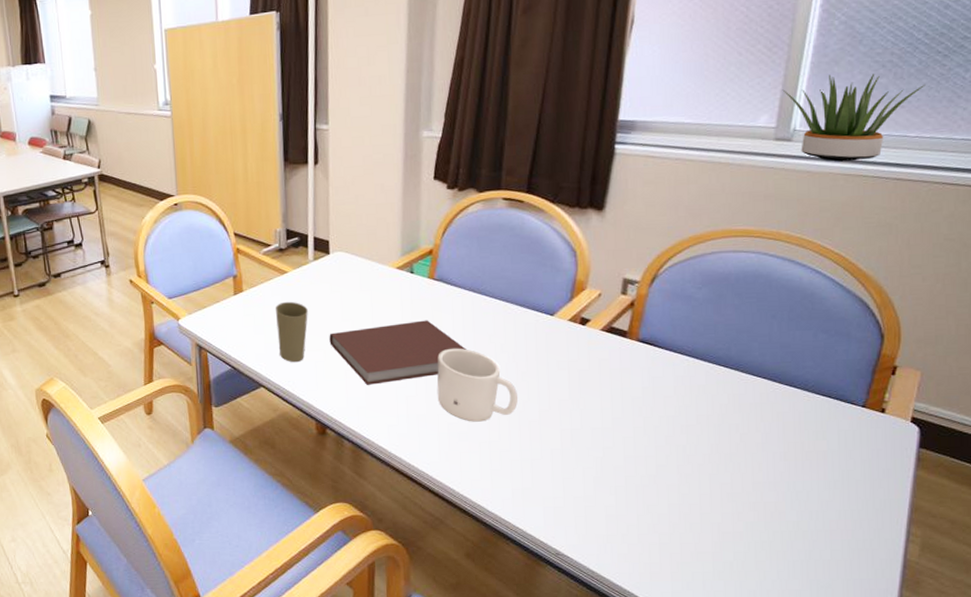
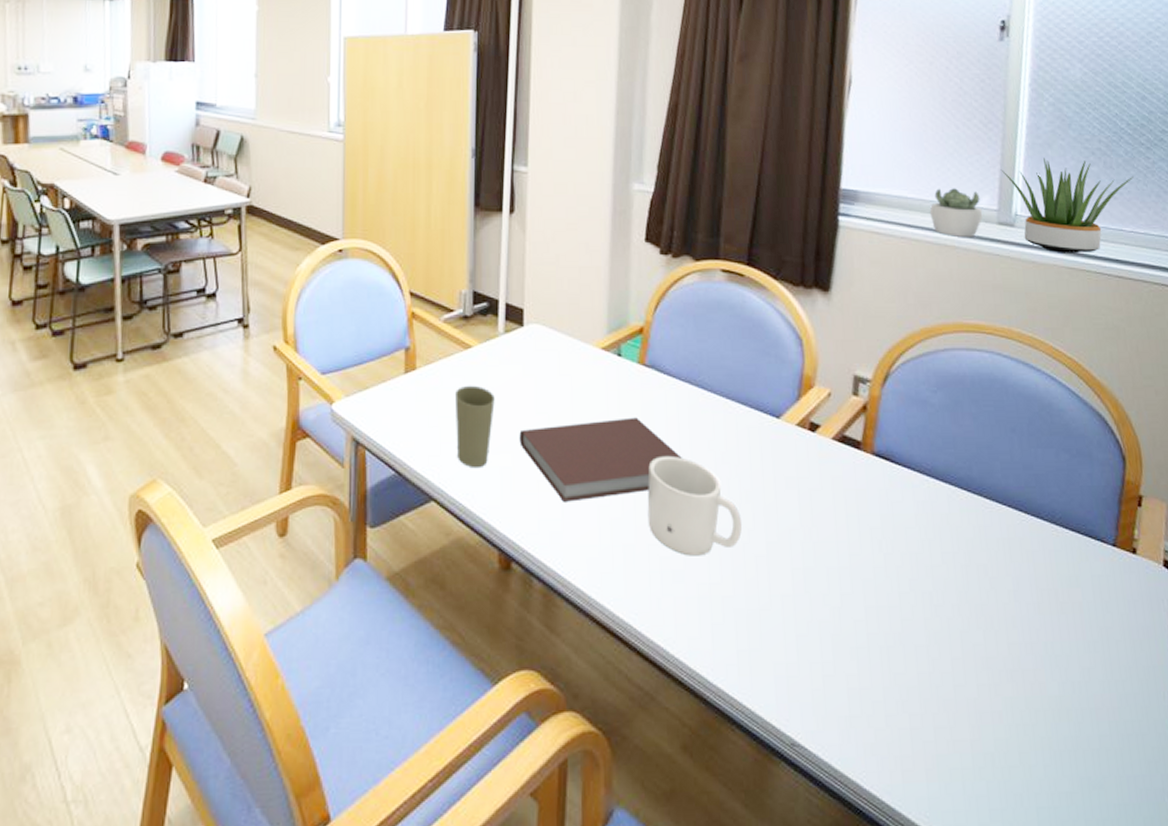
succulent plant: none [705,111,760,155] -> present [929,188,983,237]

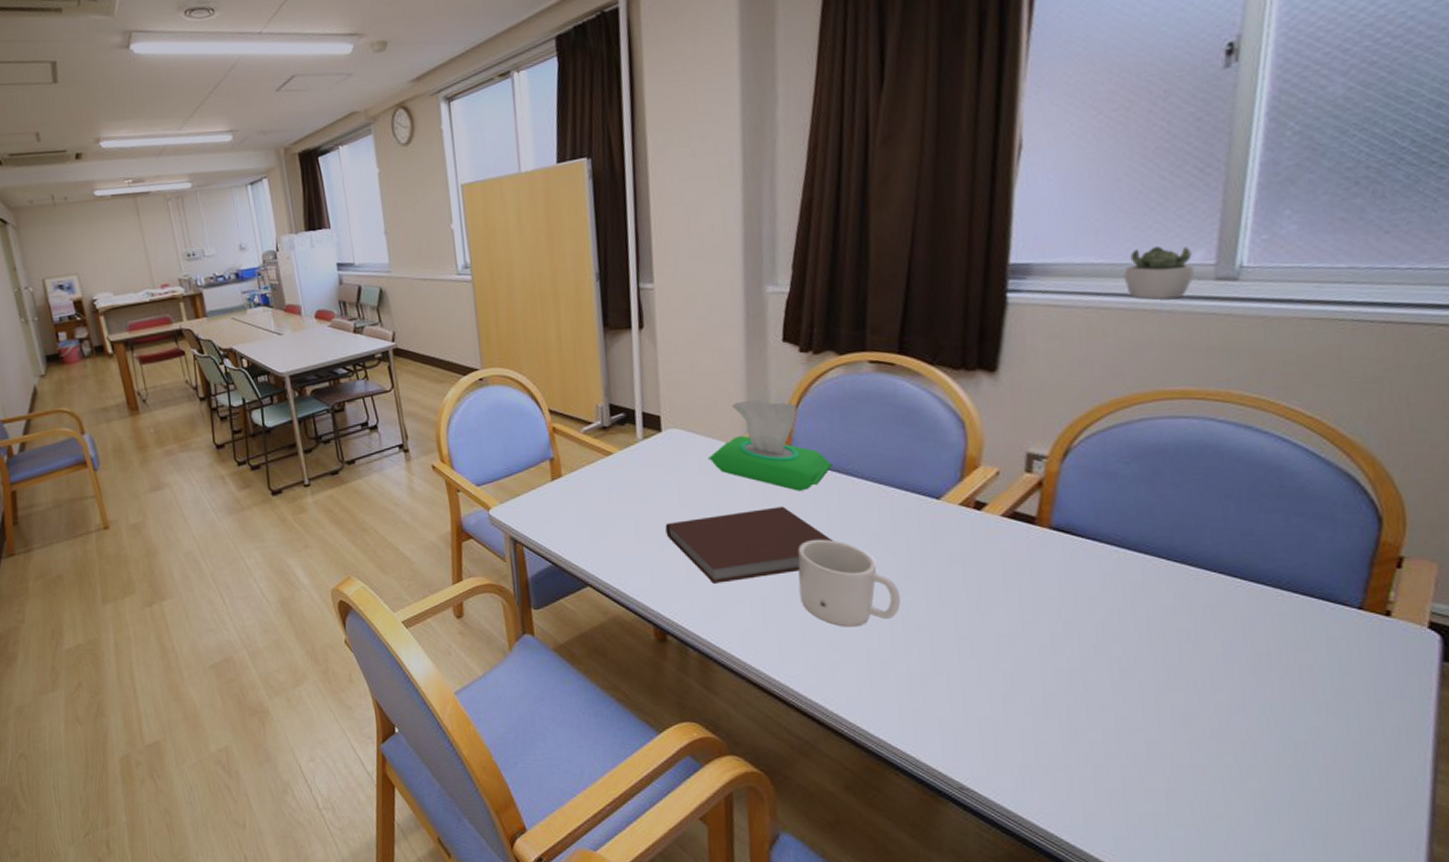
cup: present [454,385,495,467] -> none [599,486,640,557]
wet wipes pack: none [567,301,685,401] -> present [707,400,833,491]
potted plant: present [1000,157,1134,253] -> none [1221,193,1417,304]

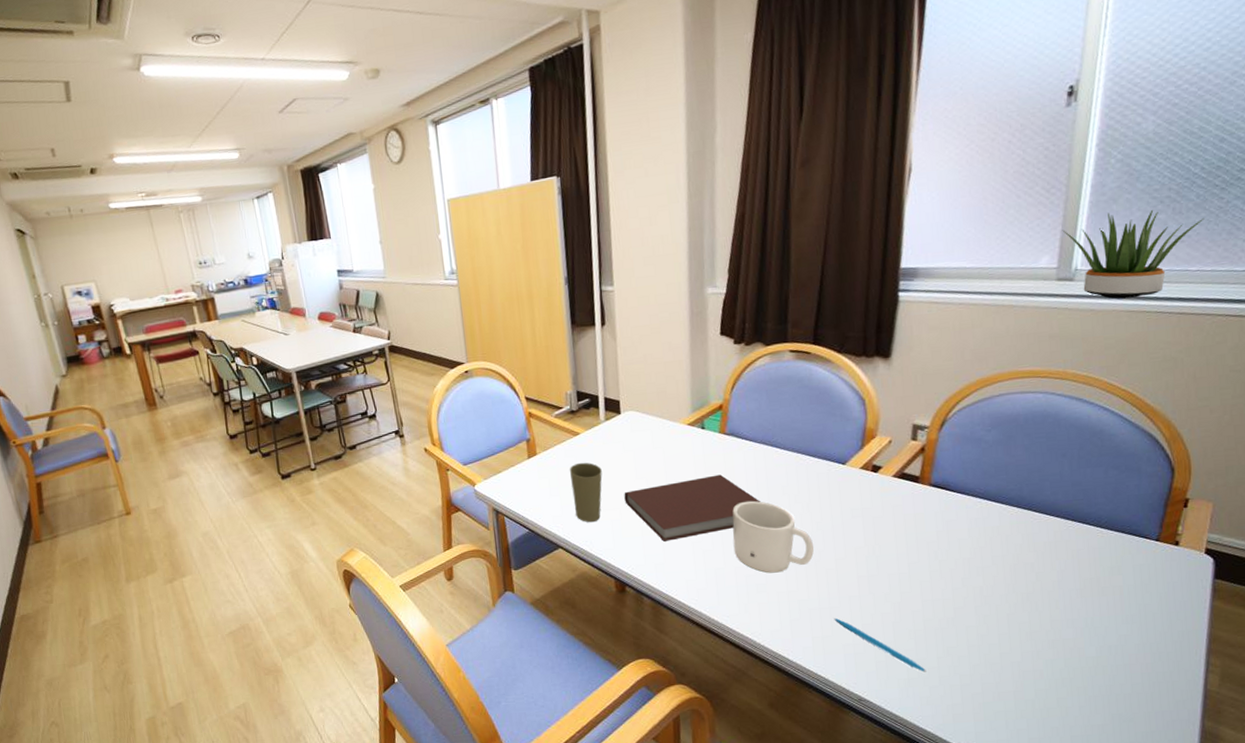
cup: none [599,486,640,557] -> present [569,462,603,522]
wet wipes pack: present [707,400,833,491] -> none [659,385,761,461]
pen: none [927,686,1048,759] -> present [834,618,926,672]
succulent plant: present [1123,246,1196,300] -> none [988,253,1042,297]
potted plant: none [1221,193,1417,304] -> present [1062,210,1204,299]

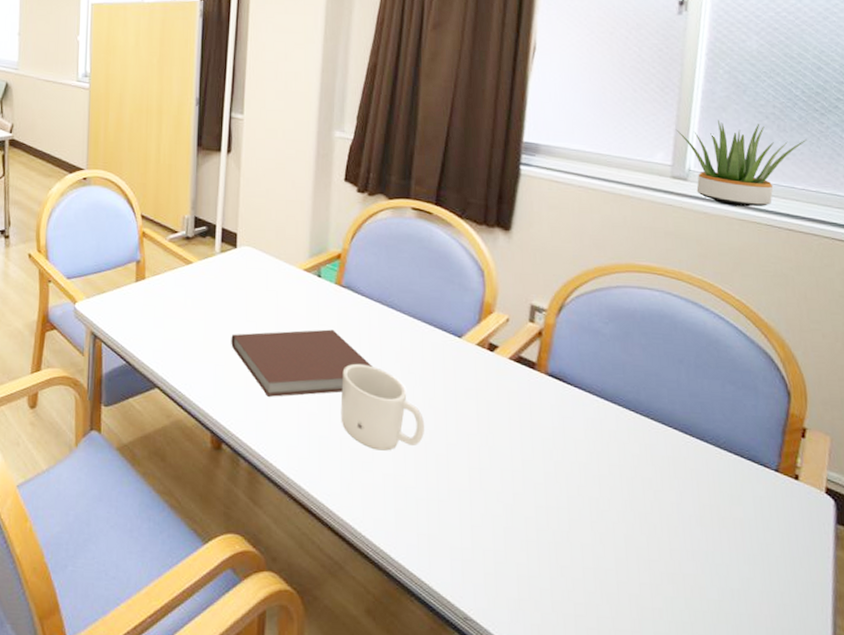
cup: present [569,462,603,522] -> none [177,294,211,363]
pen: present [834,618,926,672] -> none [442,514,538,594]

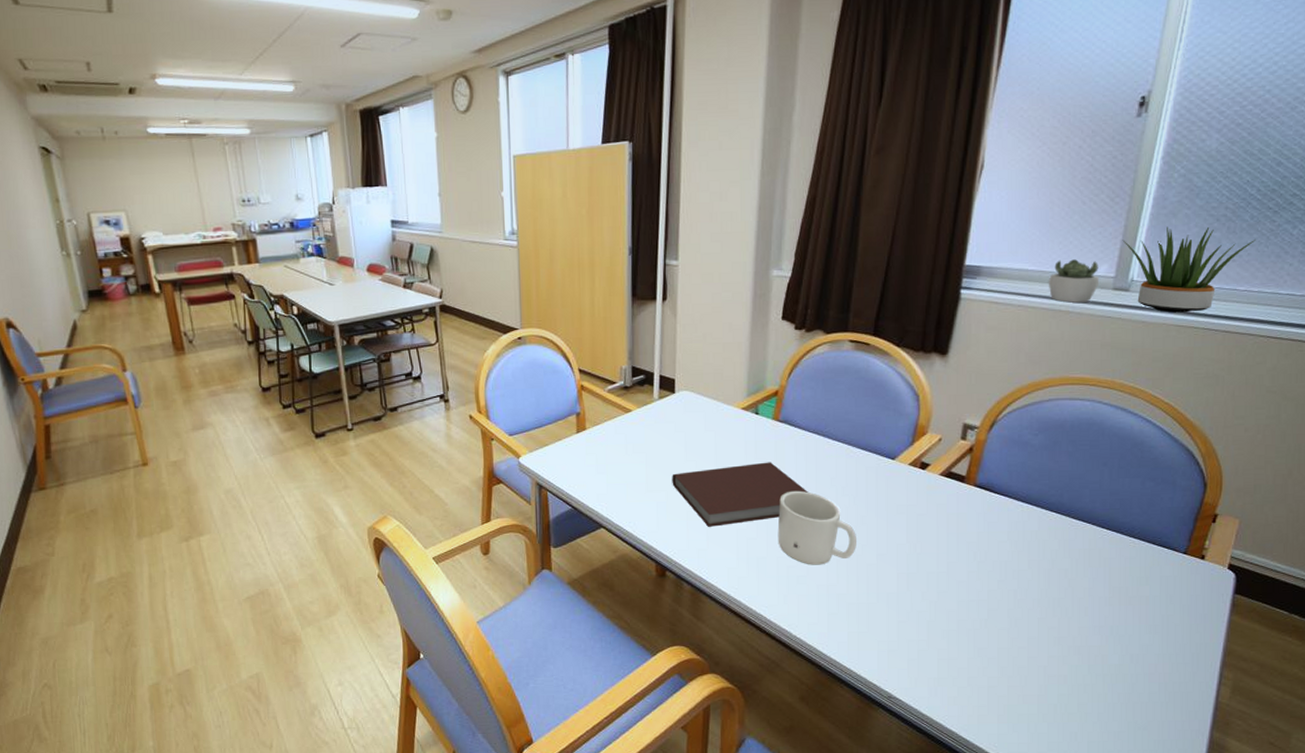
succulent plant: none [606,144,658,188] -> present [1048,259,1100,303]

